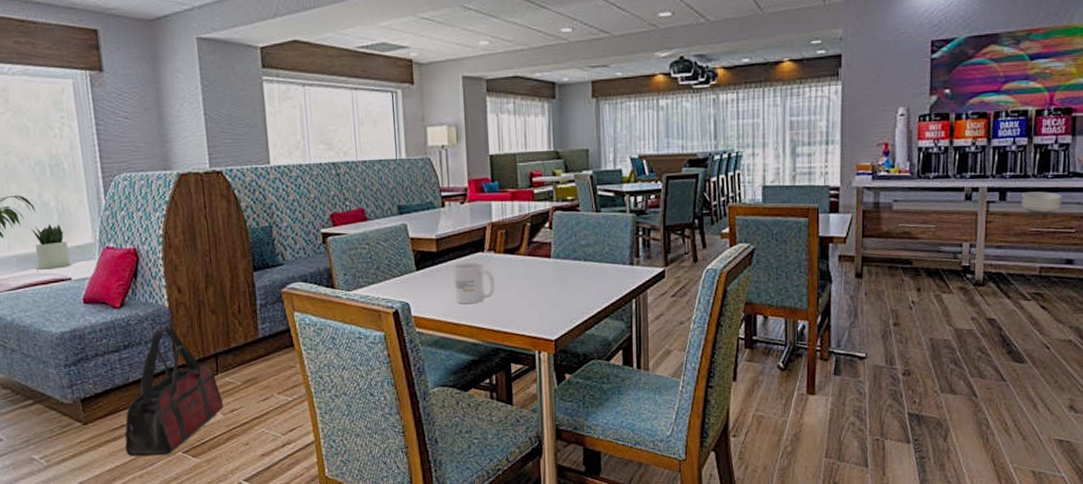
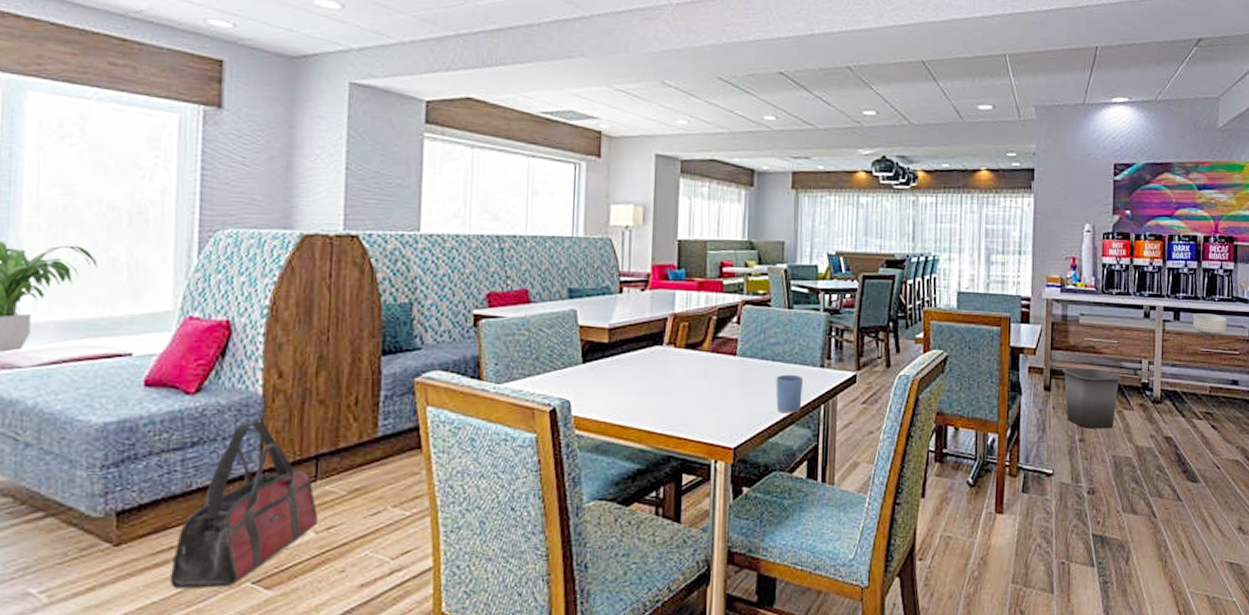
planter: present [30,224,74,271] -> none [82,284,140,342]
mug: present [453,262,495,304] -> none [625,357,672,404]
mug: none [589,272,614,308] -> present [775,374,803,413]
waste bin: none [875,254,939,314] -> present [1063,368,1121,429]

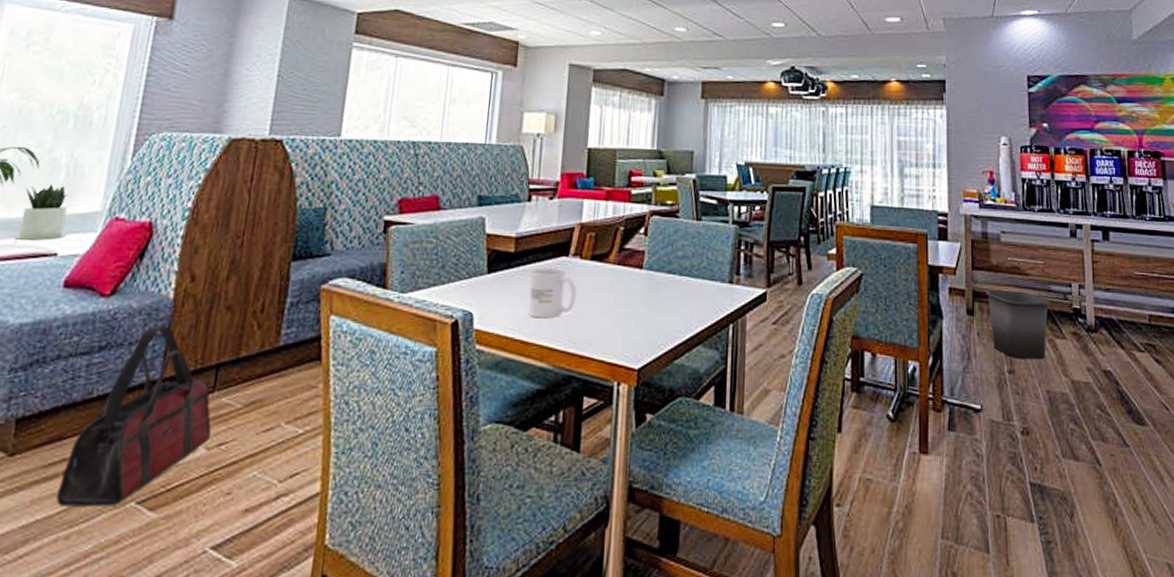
planter: none [82,284,140,342] -> present [14,184,68,242]
mug: none [625,357,672,404] -> present [528,267,577,319]
mug: present [775,374,803,413] -> none [682,290,711,333]
bowl: present [1192,313,1228,335] -> none [1123,233,1162,258]

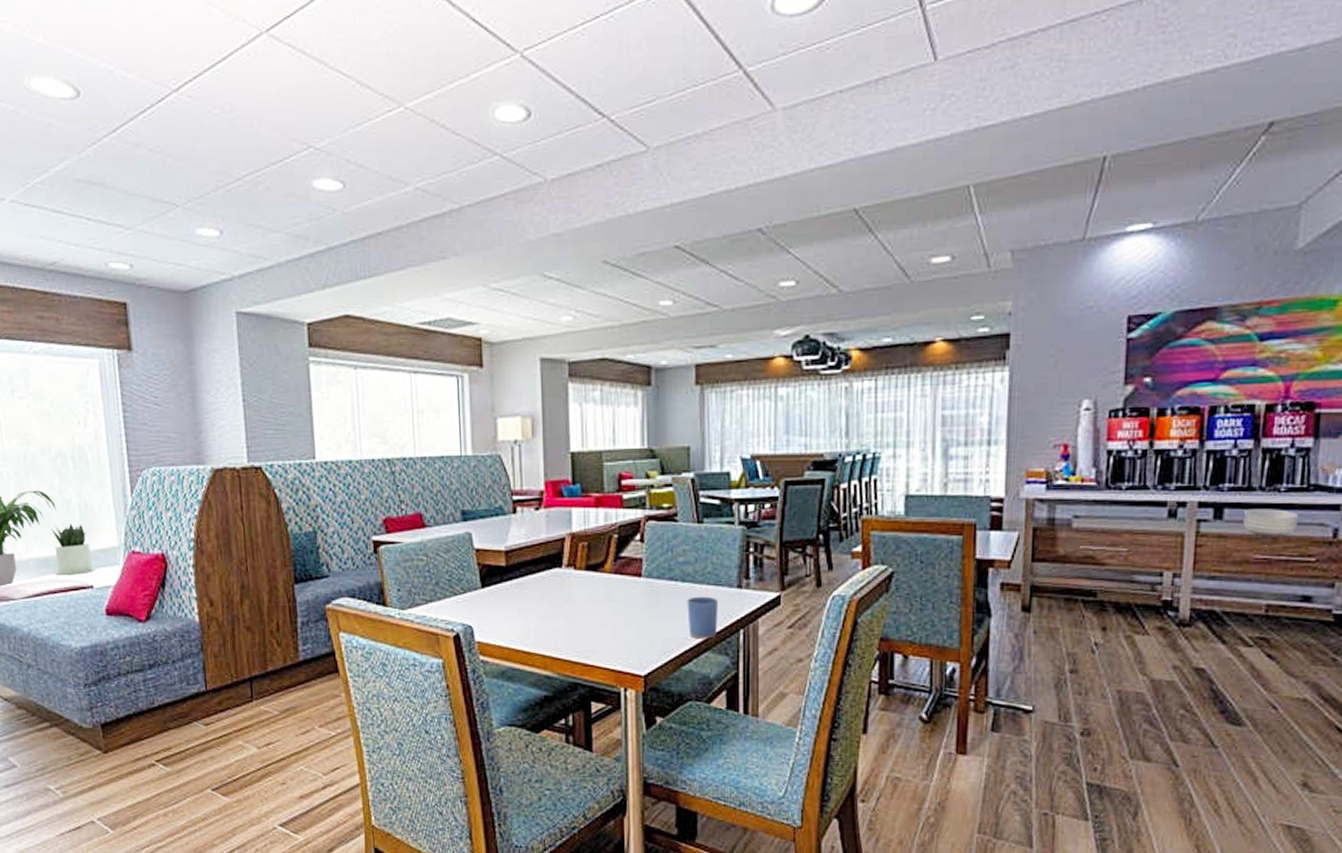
duffel bag: present [56,325,212,507] -> none [148,646,258,793]
mug: present [528,267,577,319] -> none [524,580,574,630]
mug: none [682,290,711,333] -> present [687,596,718,639]
waste bin: present [986,290,1050,360] -> none [1048,583,1132,658]
bowl: none [1123,233,1162,258] -> present [1242,508,1299,537]

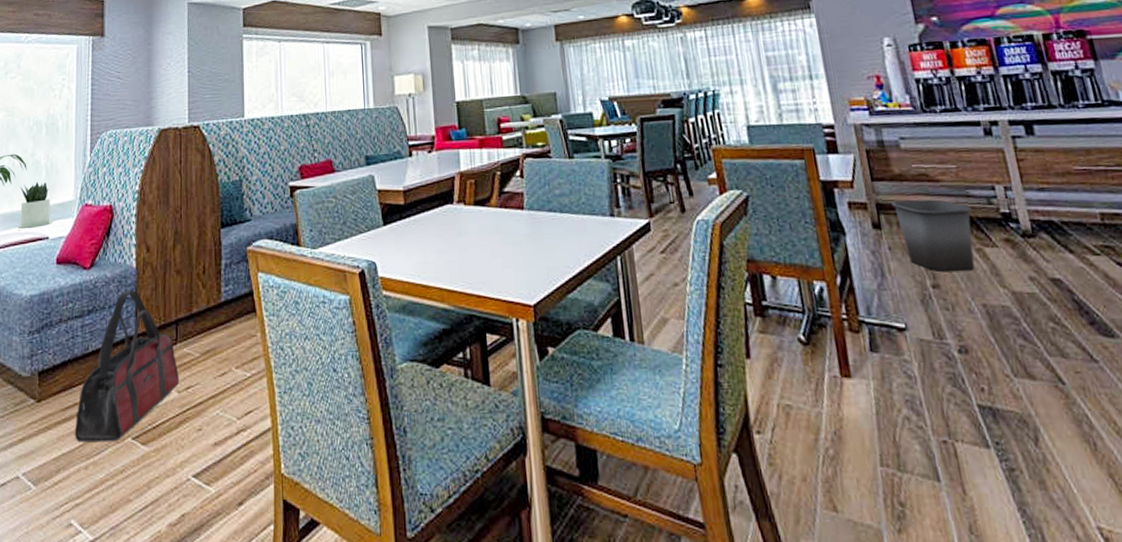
duffel bag: none [148,646,258,793] -> present [74,290,179,443]
mug: present [687,596,718,639] -> none [566,225,597,267]
waste bin: none [1048,583,1132,658] -> present [892,199,975,273]
bowl: present [1242,508,1299,537] -> none [1052,123,1105,150]

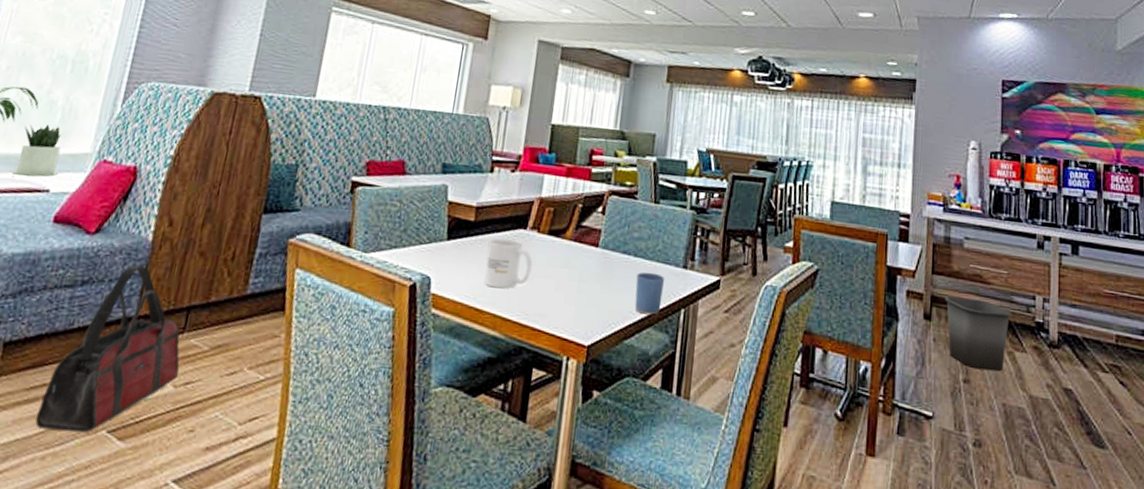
mug: none [421,215,466,263] -> present [484,238,533,289]
mug: none [566,225,597,267] -> present [634,272,664,315]

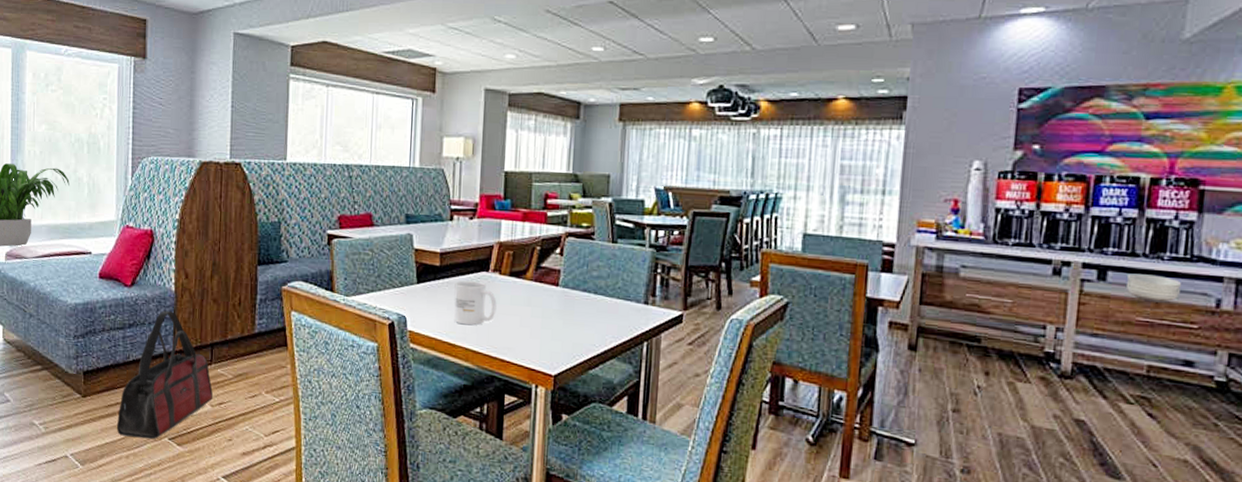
planter: present [11,124,61,178] -> none [61,198,96,243]
mug: present [634,272,664,315] -> none [597,308,625,348]
waste bin: present [945,296,1011,371] -> none [934,326,1015,401]
bowl: none [1093,249,1135,276] -> present [1125,273,1182,303]

